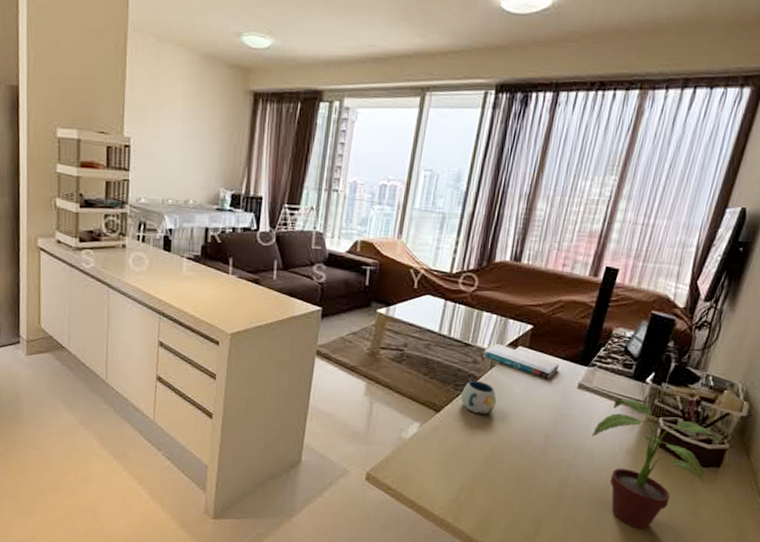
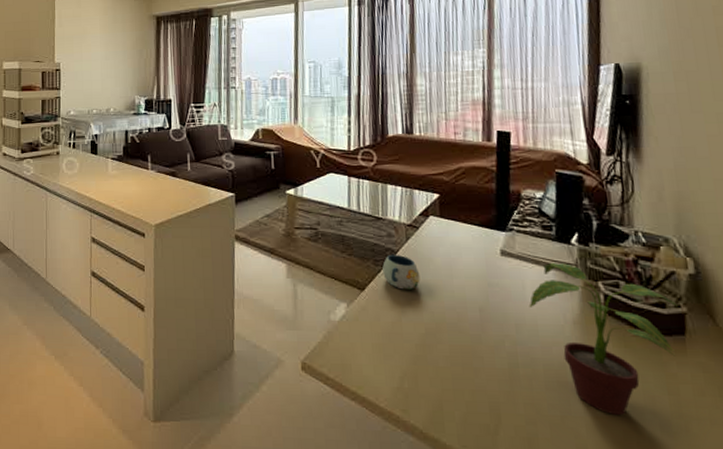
book: present [482,343,559,380] -> none [395,215,476,248]

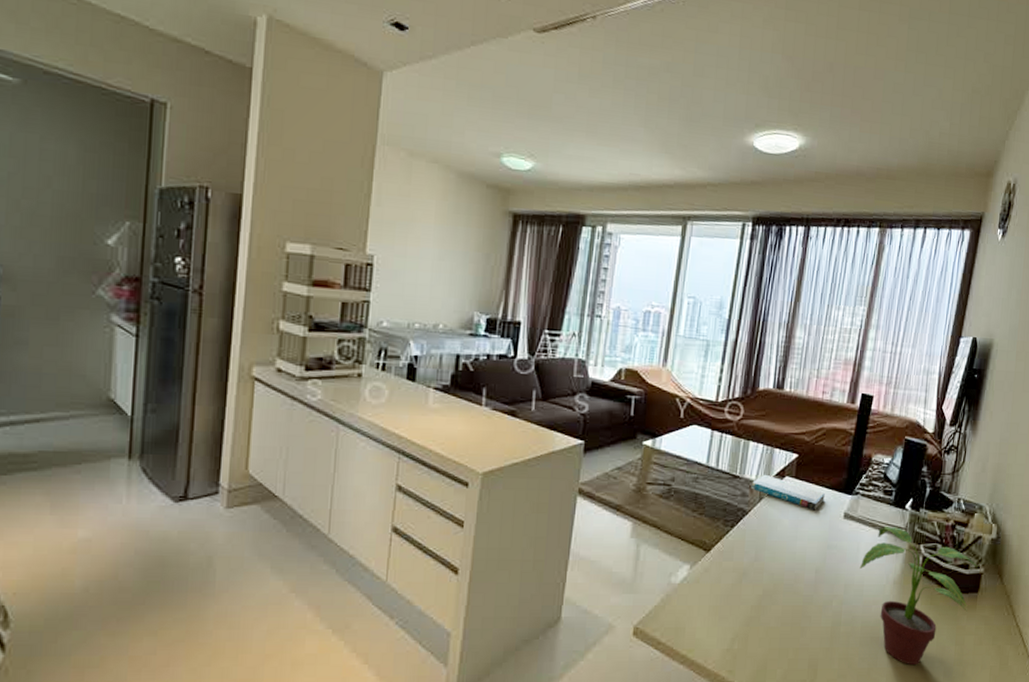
mug: present [382,254,420,290] -> none [731,514,767,551]
book: none [395,215,476,248] -> present [750,474,825,511]

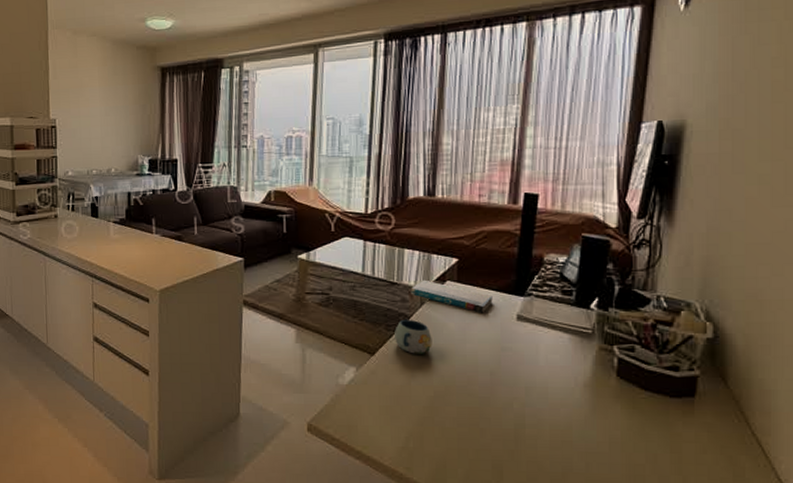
mug: none [731,514,767,551] -> present [394,319,432,354]
potted plant: present [859,527,978,666] -> none [541,328,691,472]

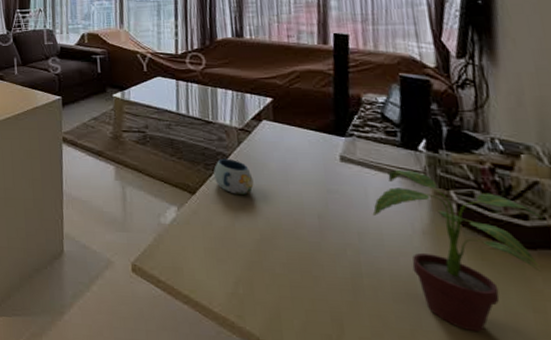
book: present [410,279,493,313] -> none [226,119,313,154]
potted plant: none [541,328,691,472] -> present [372,170,543,333]

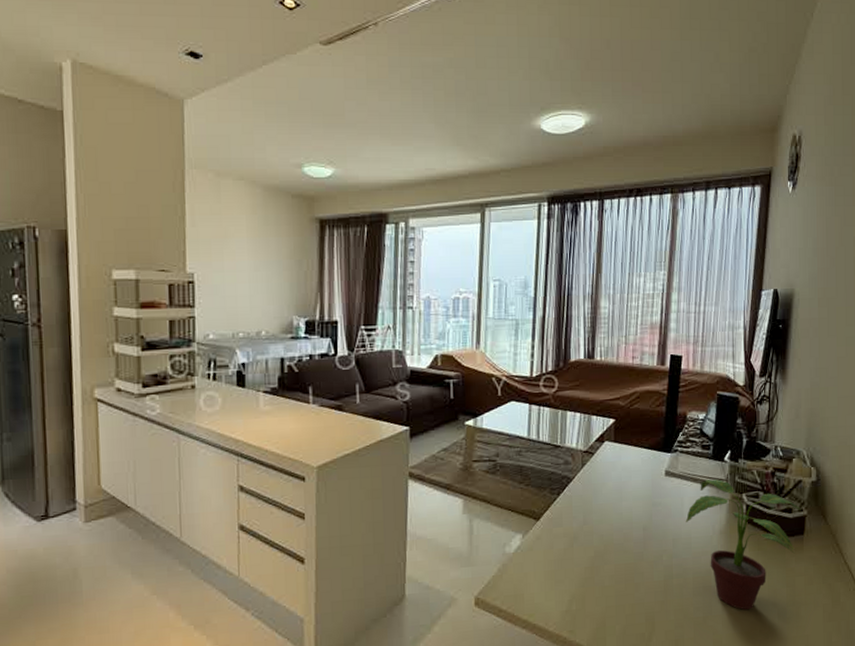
mug: present [213,158,254,195] -> none [558,481,593,516]

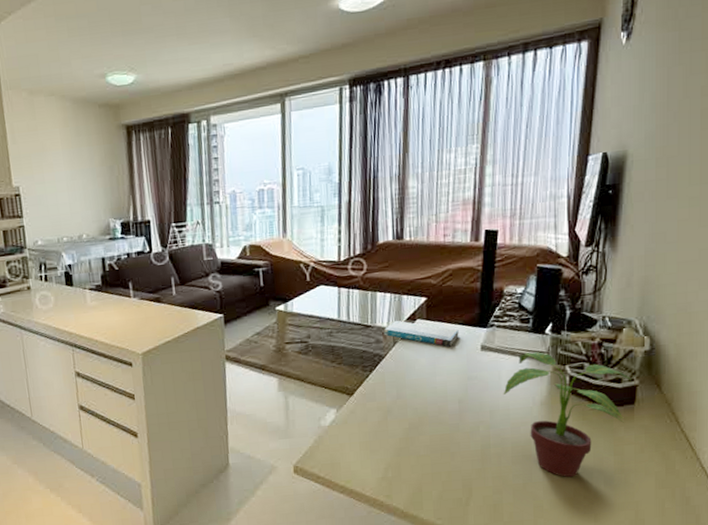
book: none [572,441,645,471] -> present [383,320,459,347]

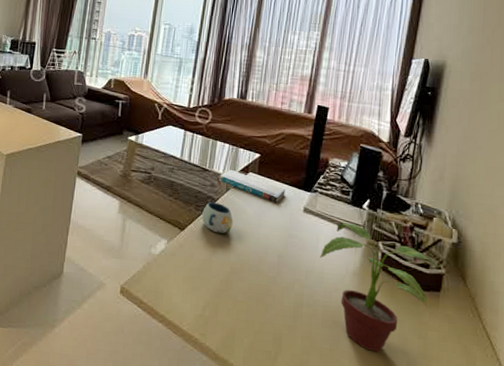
mug: none [370,358,406,391] -> present [202,201,233,234]

